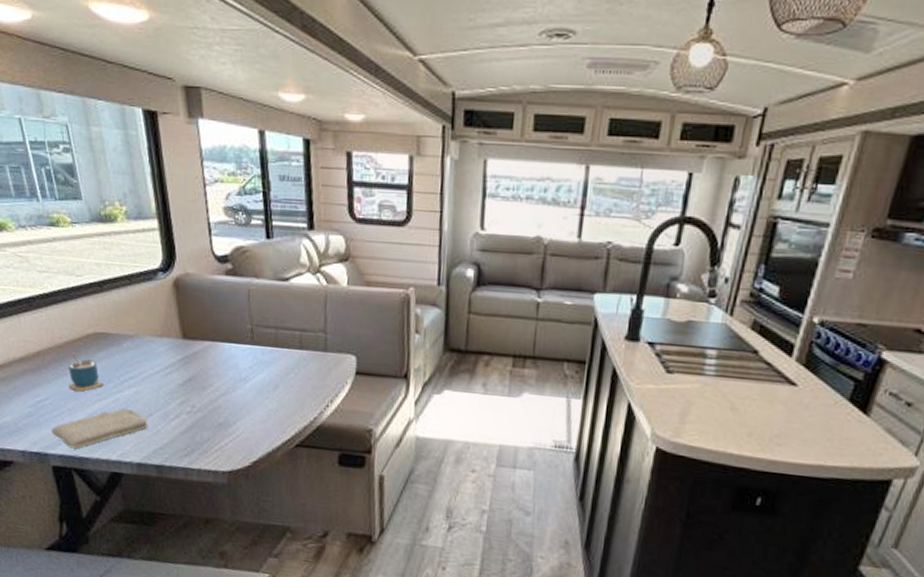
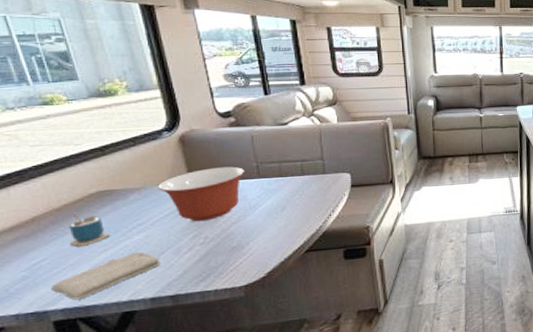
mixing bowl: none [150,323,239,387] -> present [158,166,245,222]

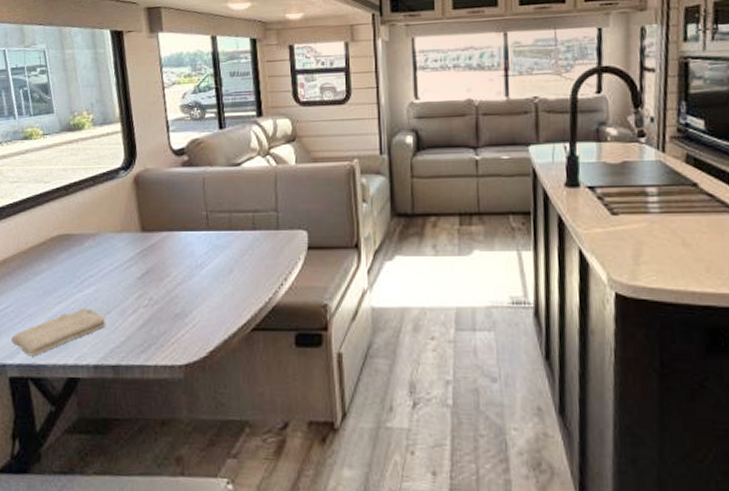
cup: present [69,212,110,247] -> none [30,257,65,295]
mixing bowl: present [158,166,245,222] -> none [111,214,194,279]

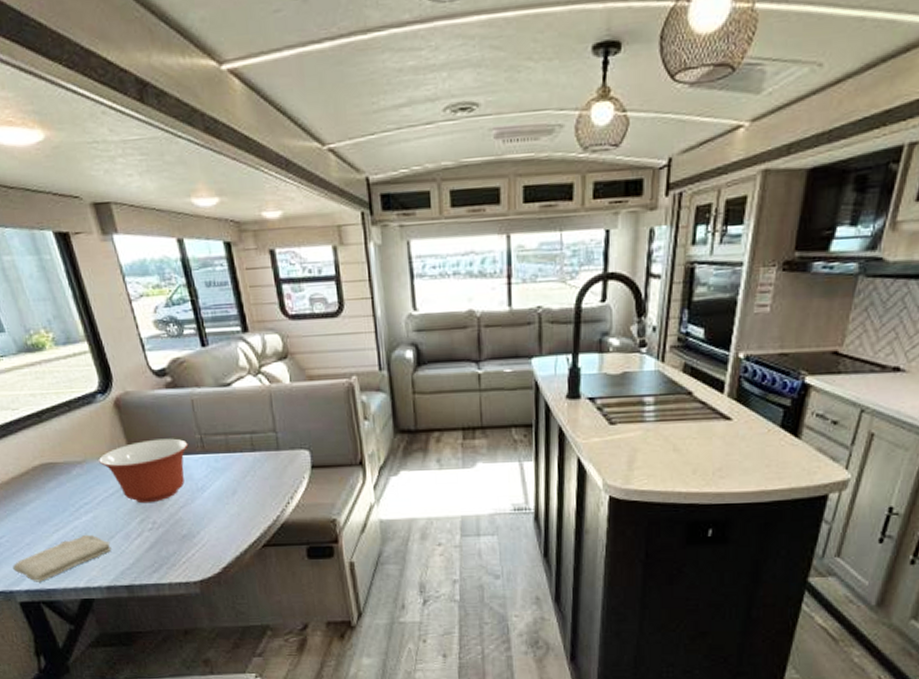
mixing bowl: none [111,214,194,279] -> present [99,438,189,504]

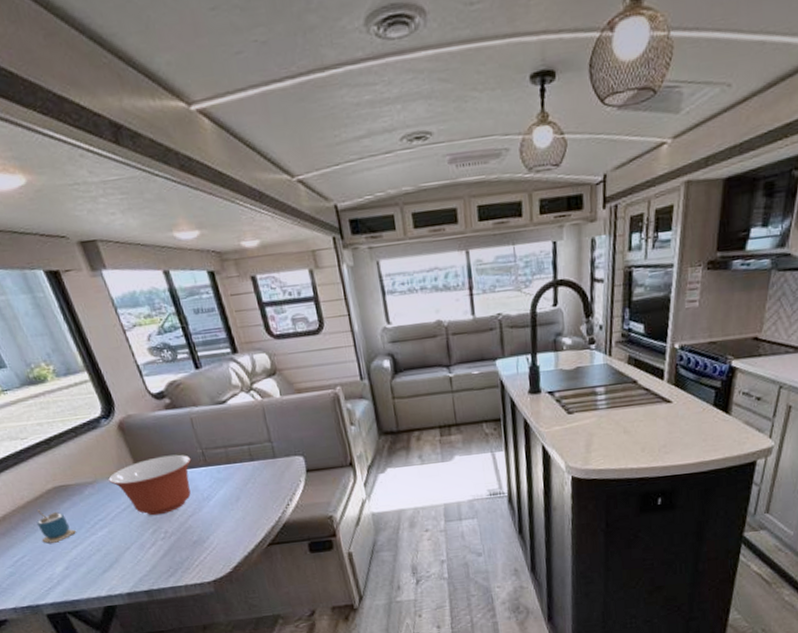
washcloth: present [13,534,112,582] -> none [36,547,129,595]
cup: none [19,487,59,525] -> present [36,509,76,543]

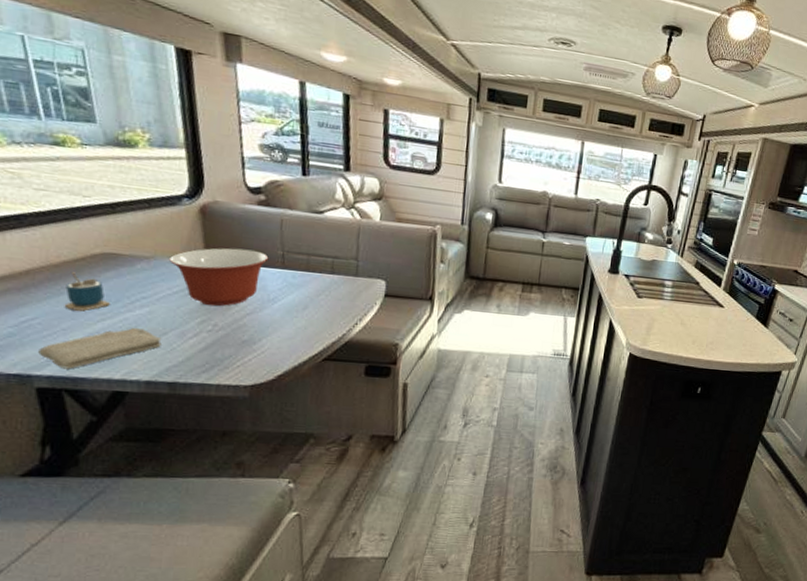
washcloth: none [36,547,129,595] -> present [38,327,162,369]

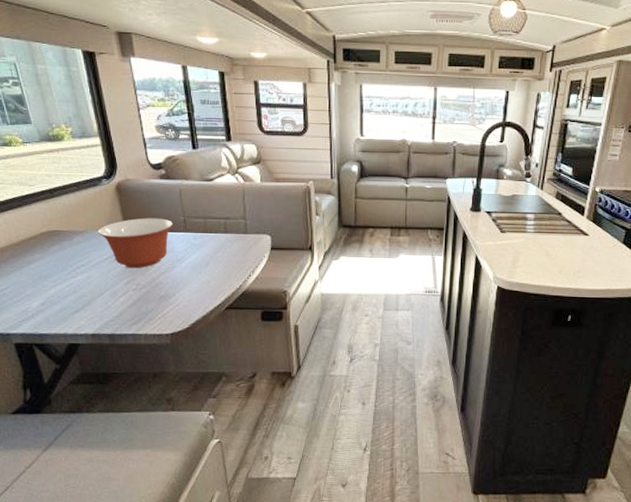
washcloth: present [38,327,162,369] -> none [13,290,100,327]
cup: present [64,272,110,311] -> none [25,248,58,280]

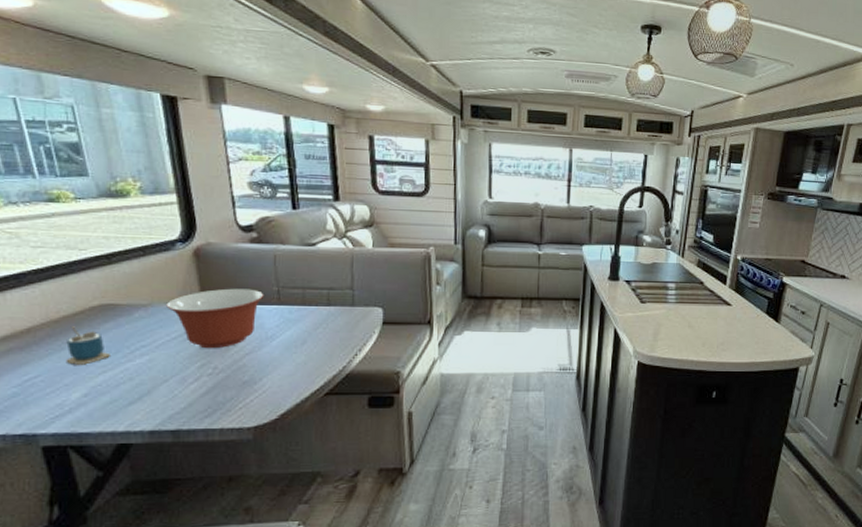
cup: none [25,248,58,280] -> present [66,326,110,365]

